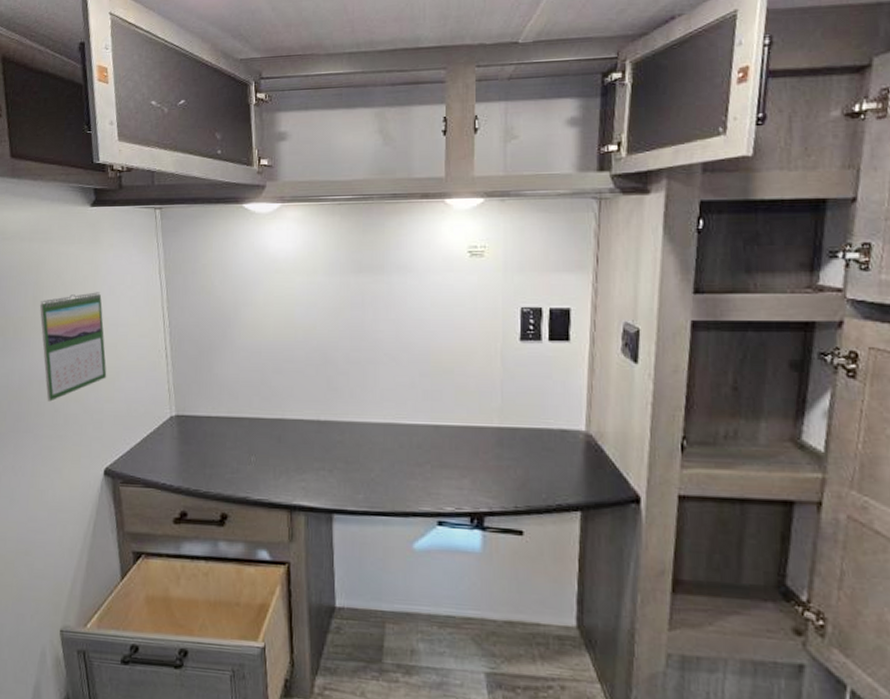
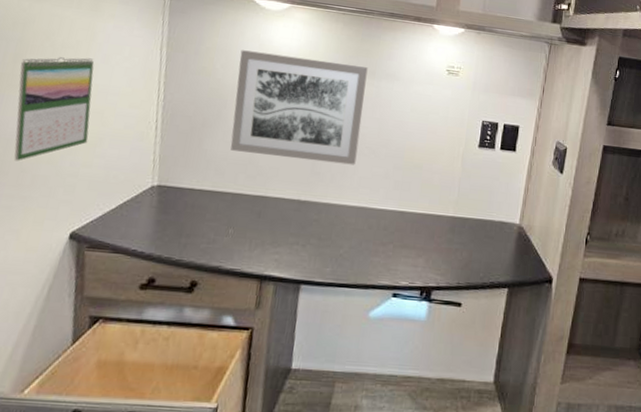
wall art: none [236,261,376,376] -> present [230,50,368,165]

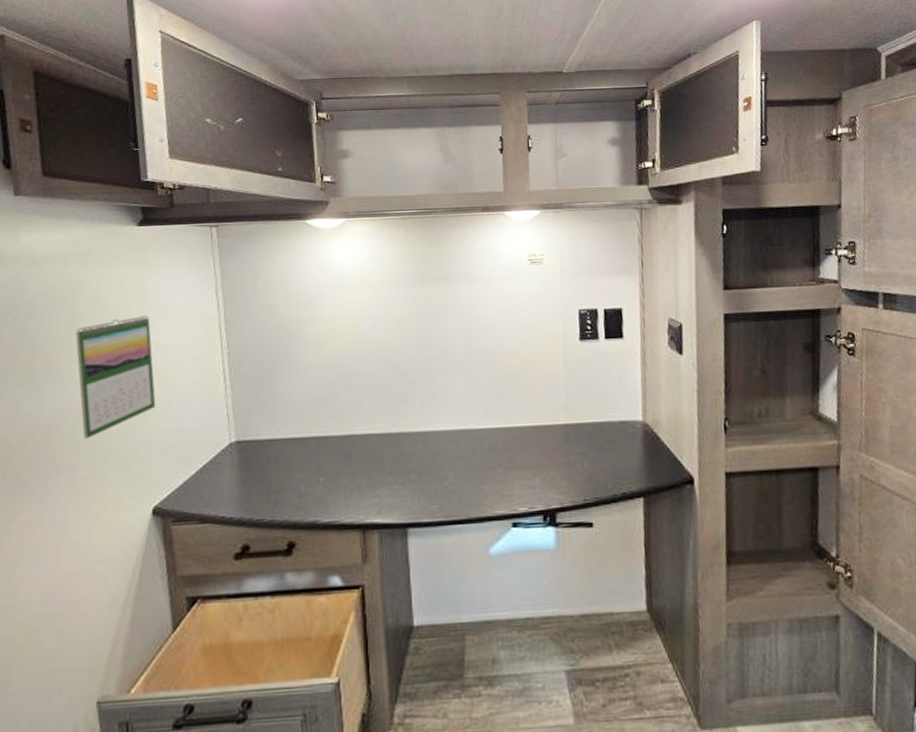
wall art: present [230,50,368,165] -> none [300,272,445,390]

